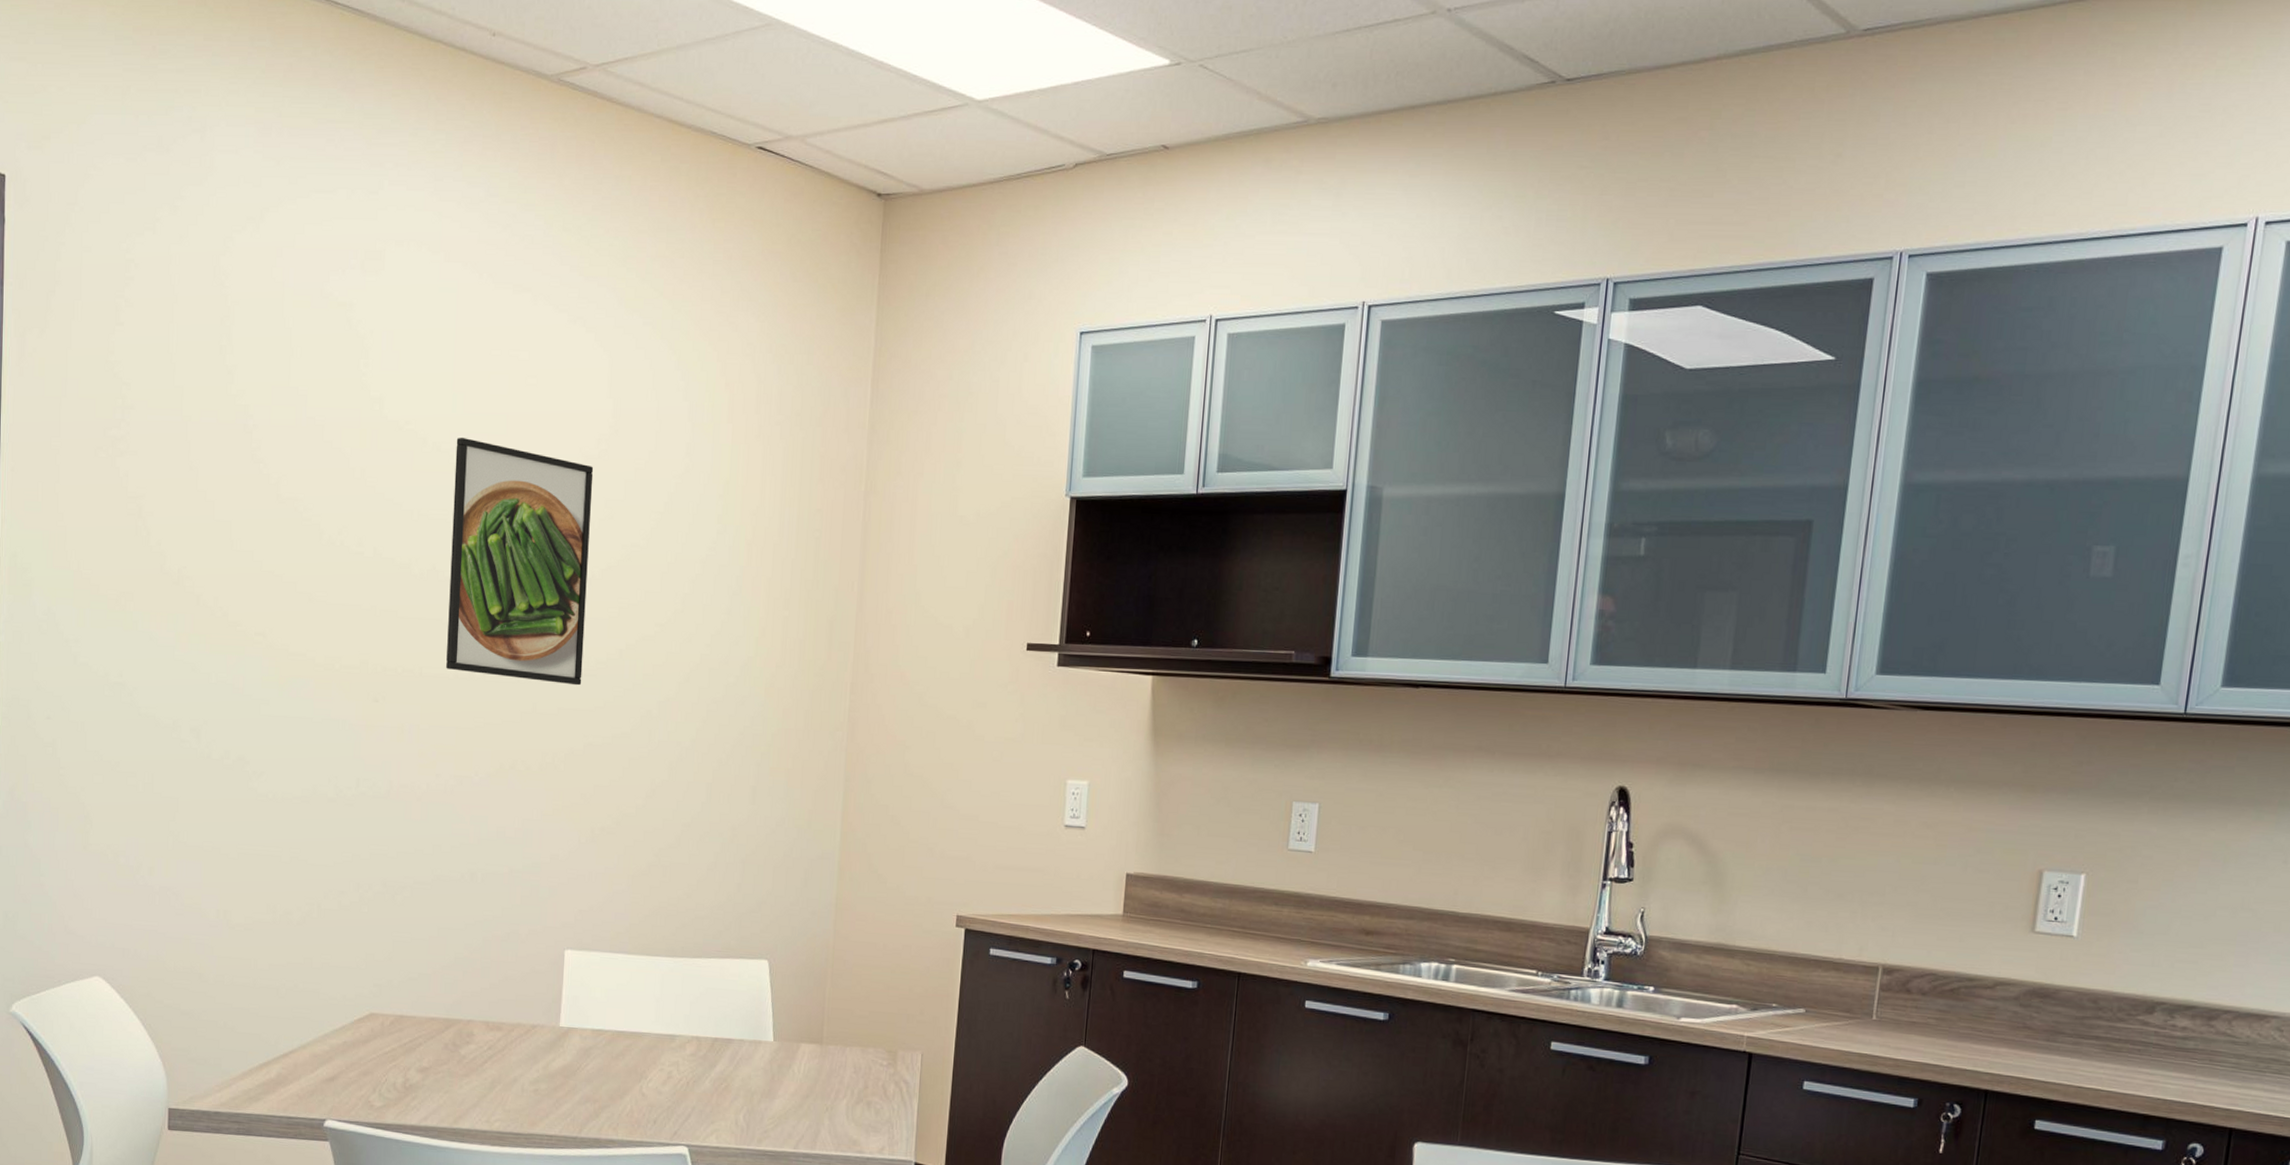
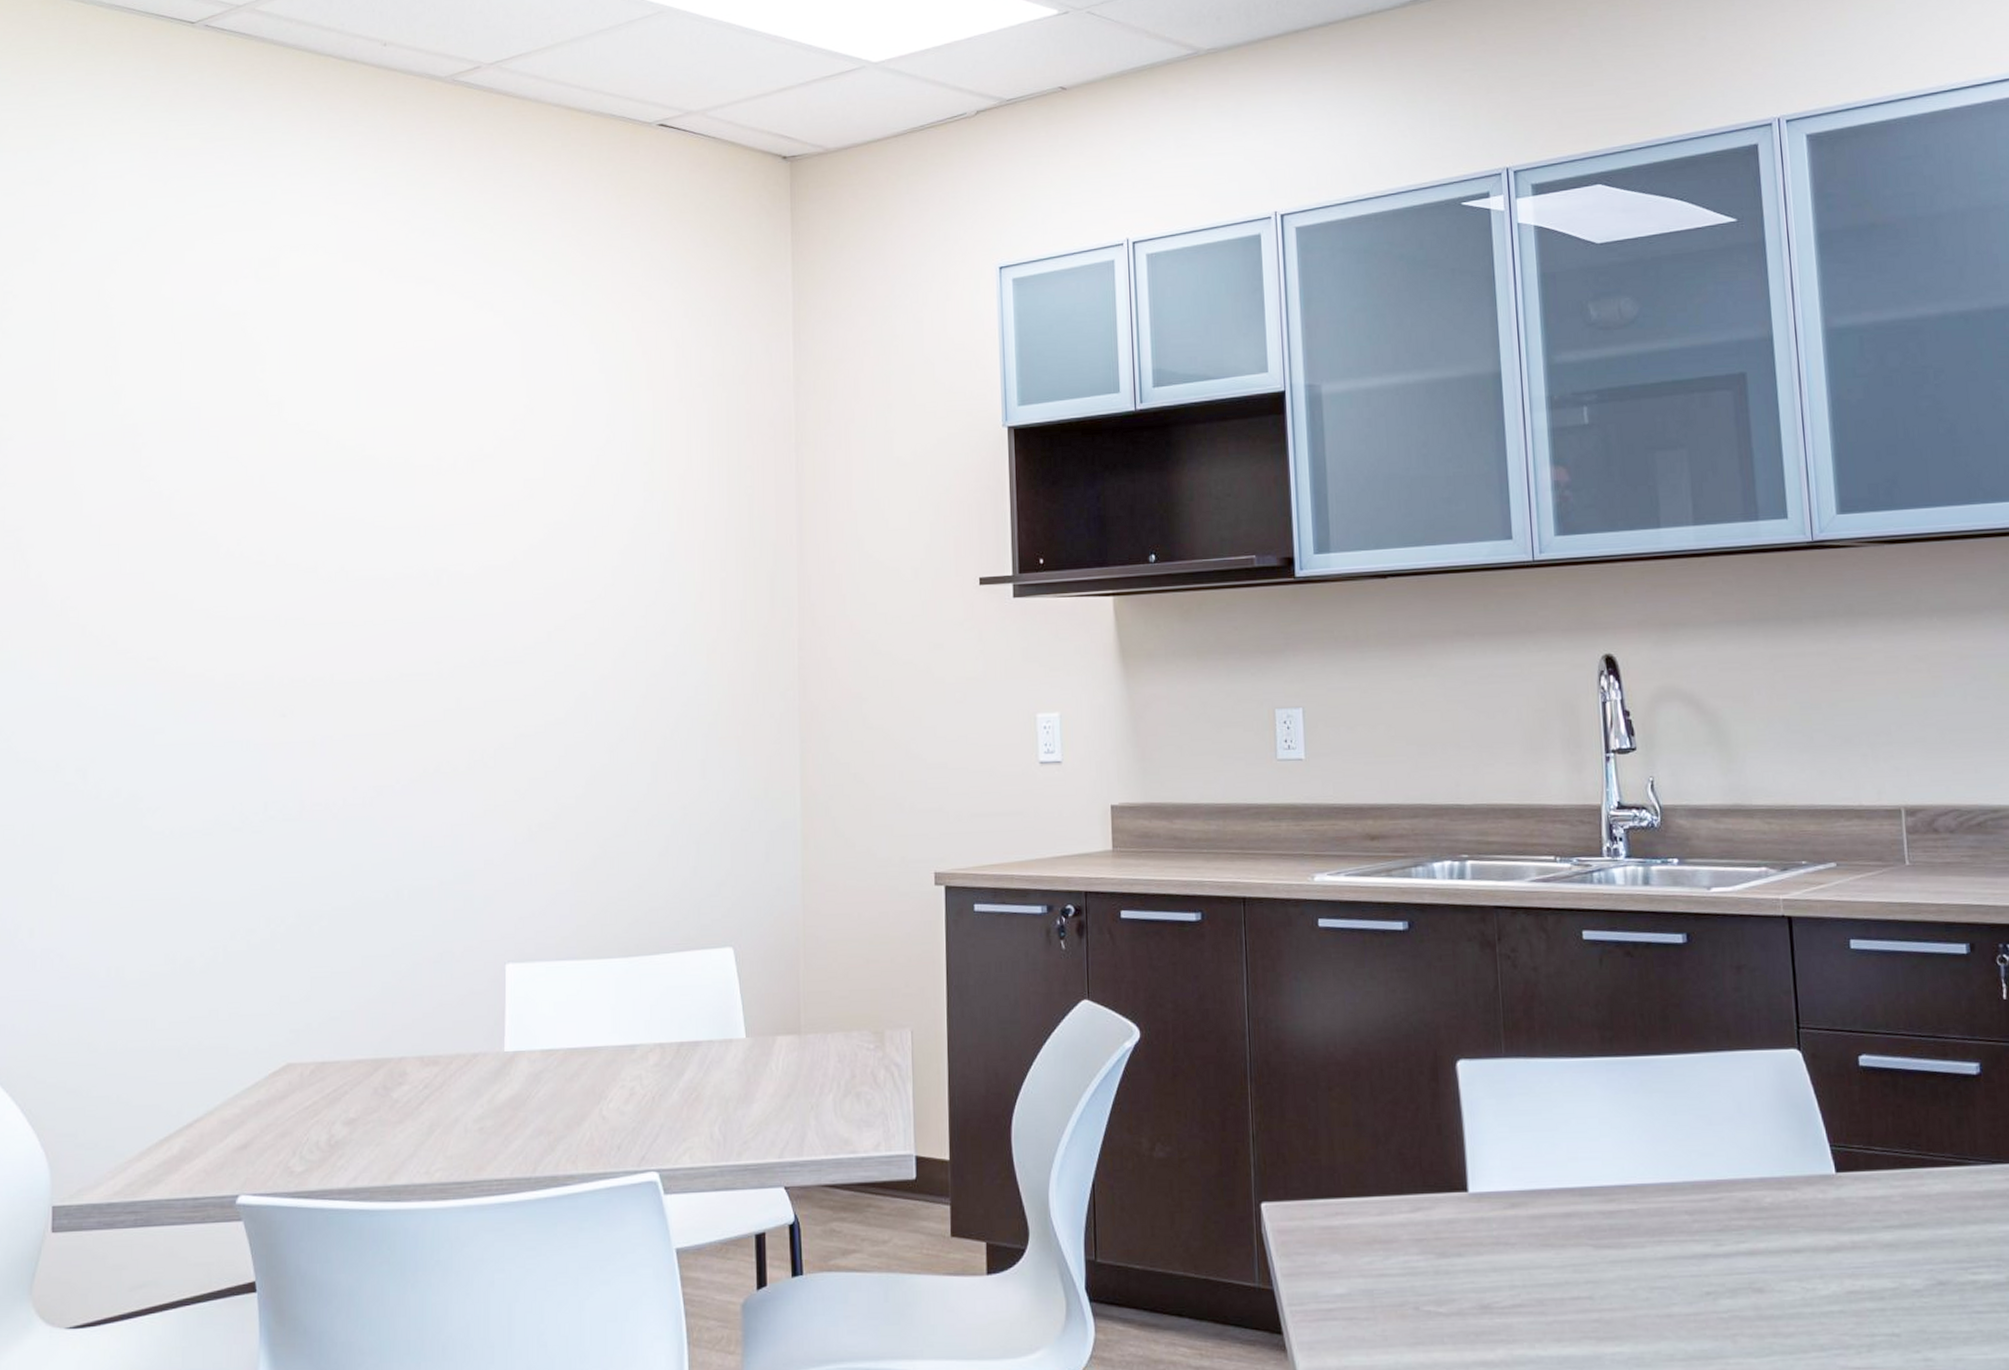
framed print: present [446,438,594,686] -> none [360,433,510,675]

